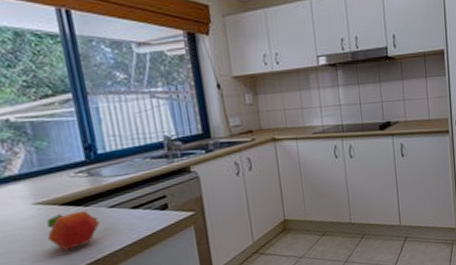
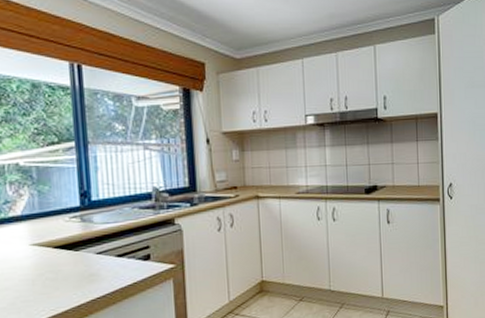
fruit: present [46,210,101,251] -> none [38,255,88,293]

